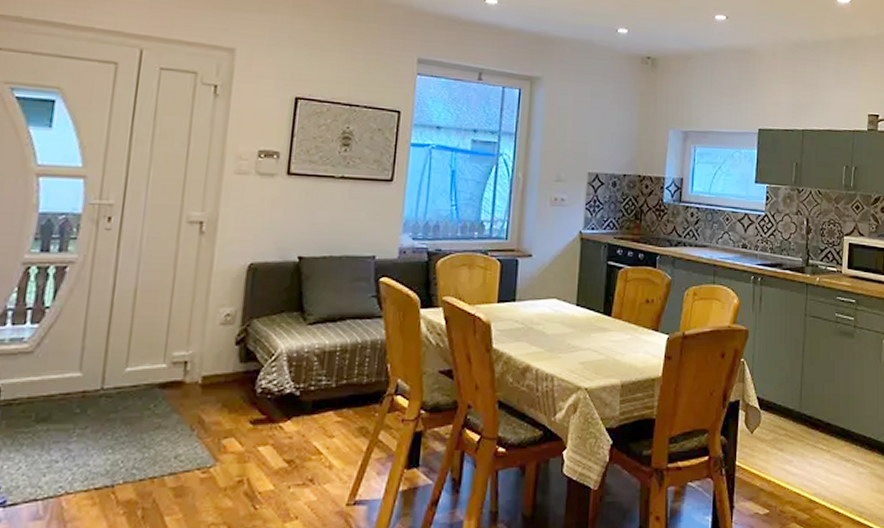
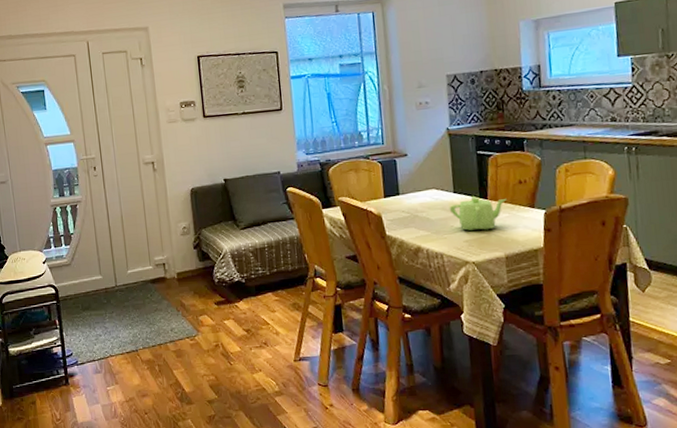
teapot: none [568,311,631,352] -> present [449,195,507,231]

